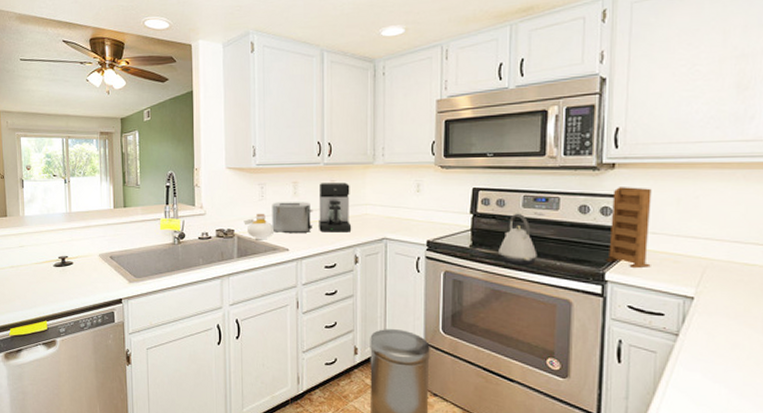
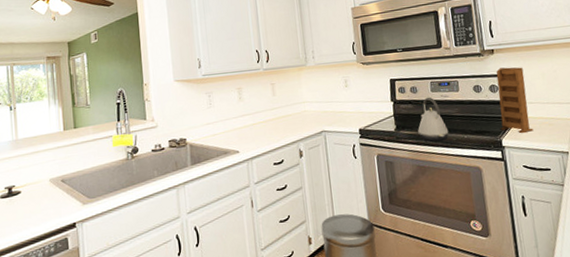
bottle: present [244,213,275,240] -> none [194,119,225,146]
toaster: present [272,202,313,234] -> none [220,105,259,137]
coffee maker: present [319,182,352,233] -> none [261,84,294,132]

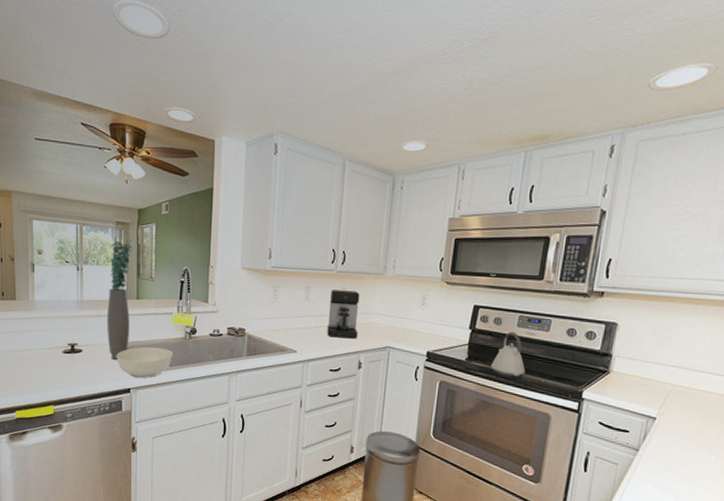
vase: none [42,71,70,195] -> present [106,237,132,360]
bowl: none [57,173,118,210] -> present [116,346,174,378]
coffee maker: none [261,84,294,132] -> present [327,290,360,339]
spice rack: present [496,67,534,133] -> none [585,314,633,389]

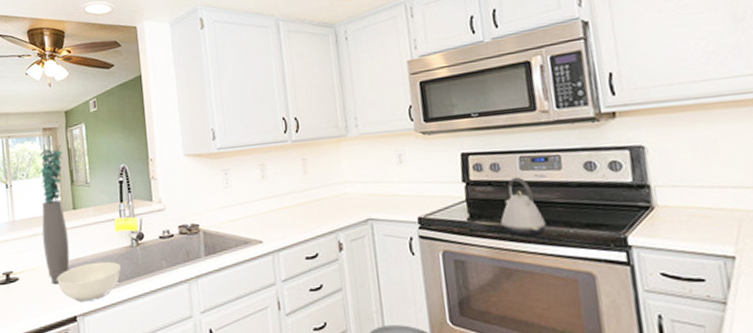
coffee maker: present [327,290,360,339] -> none [289,160,331,218]

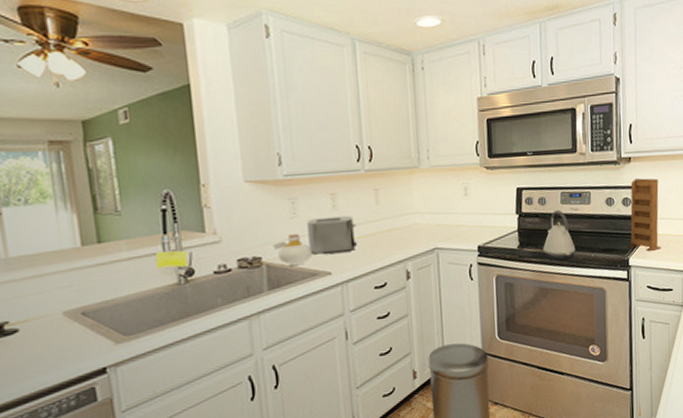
vase: present [39,144,70,284] -> none [43,162,95,333]
bowl: present [57,261,122,302] -> none [76,302,166,351]
bottle: none [208,202,245,234] -> present [273,233,313,267]
toaster: none [238,185,287,223] -> present [307,215,357,255]
spice rack: none [619,136,678,228] -> present [629,178,661,251]

